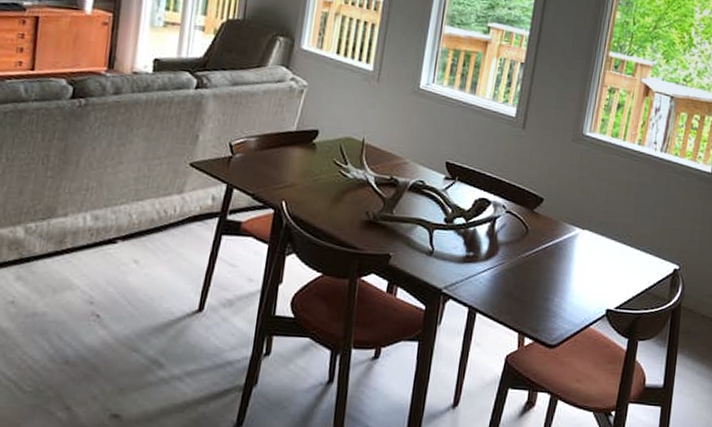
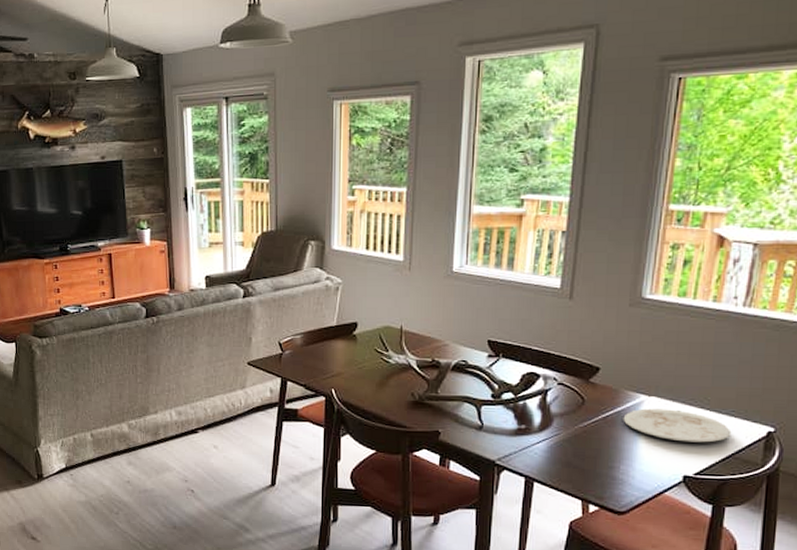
plate: none [560,241,647,278] -> present [623,408,732,443]

